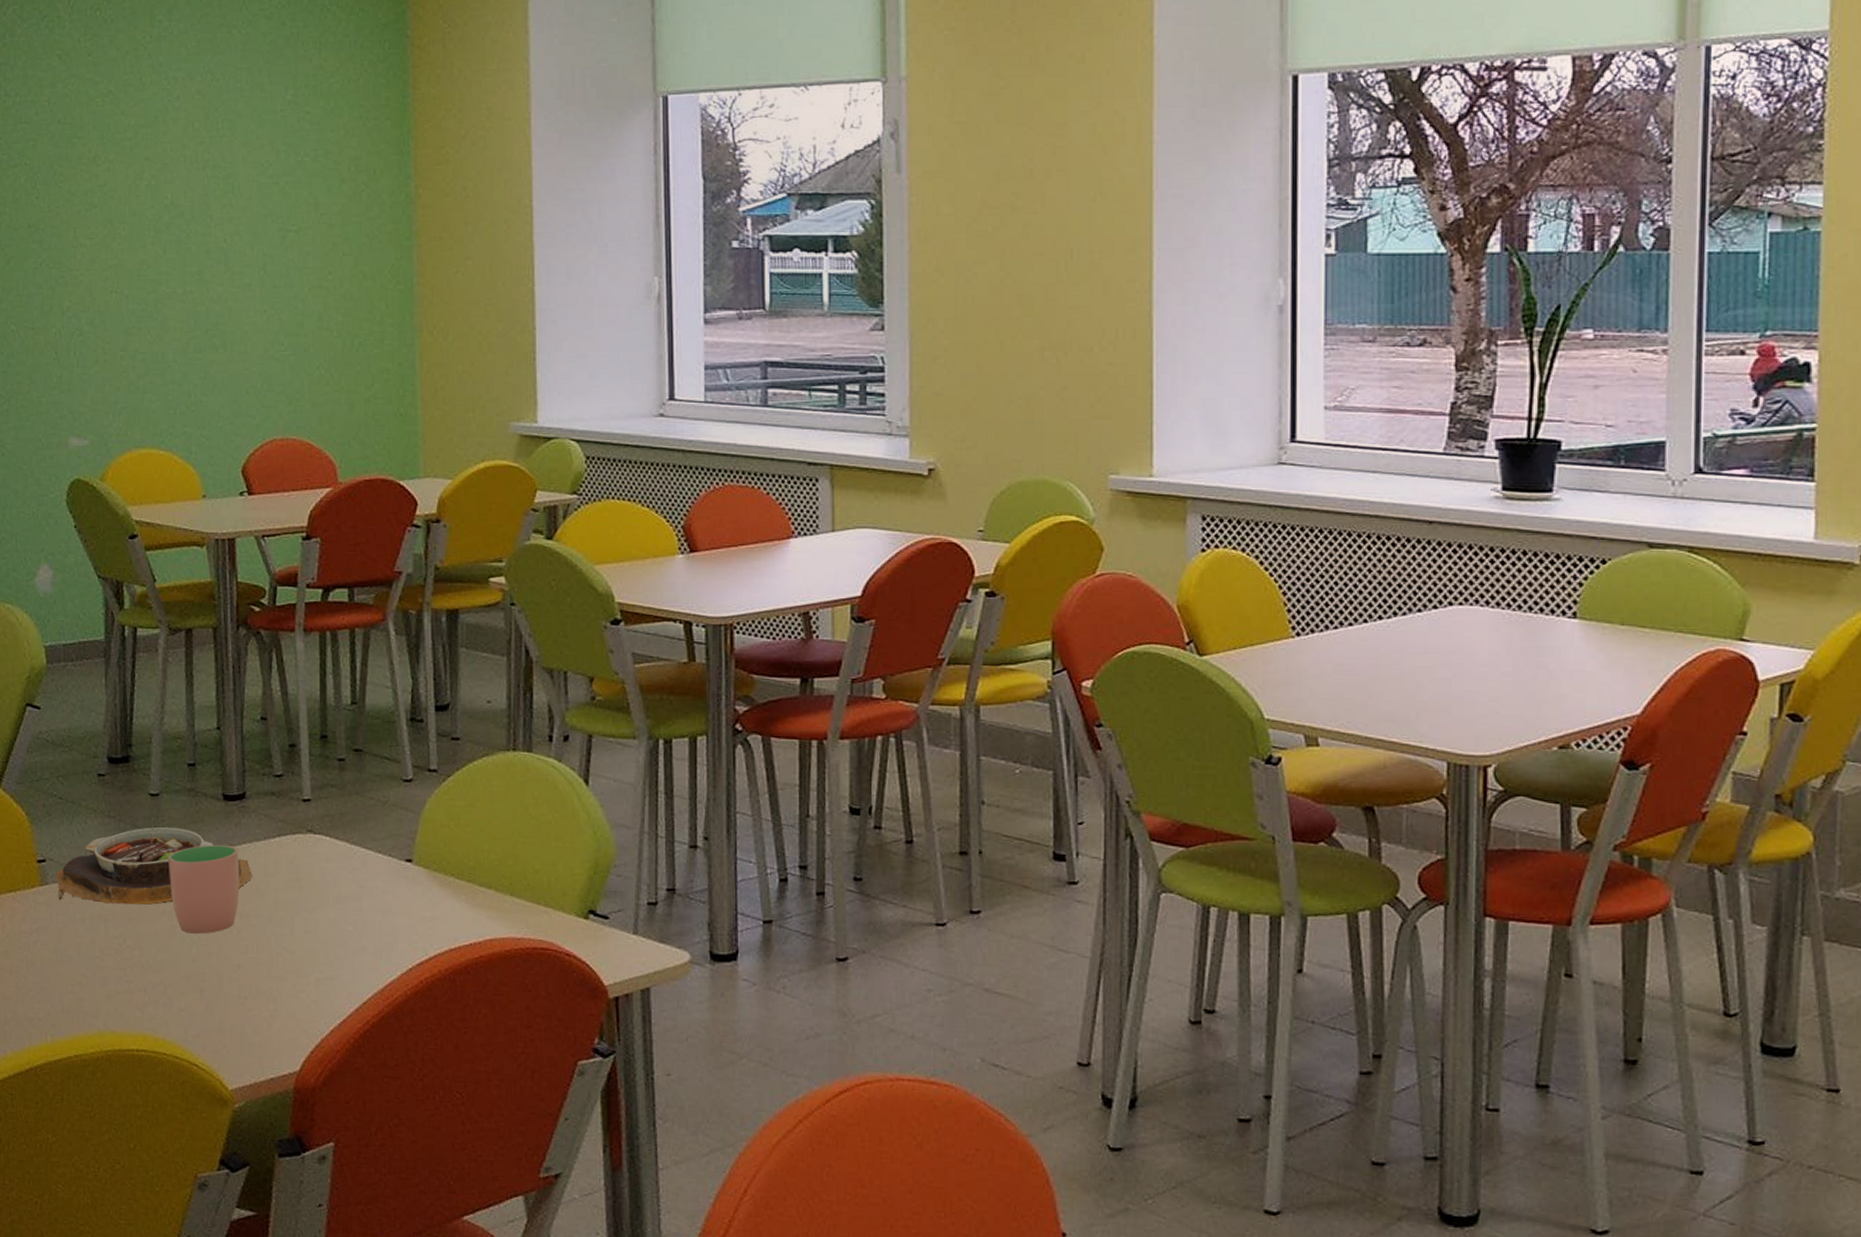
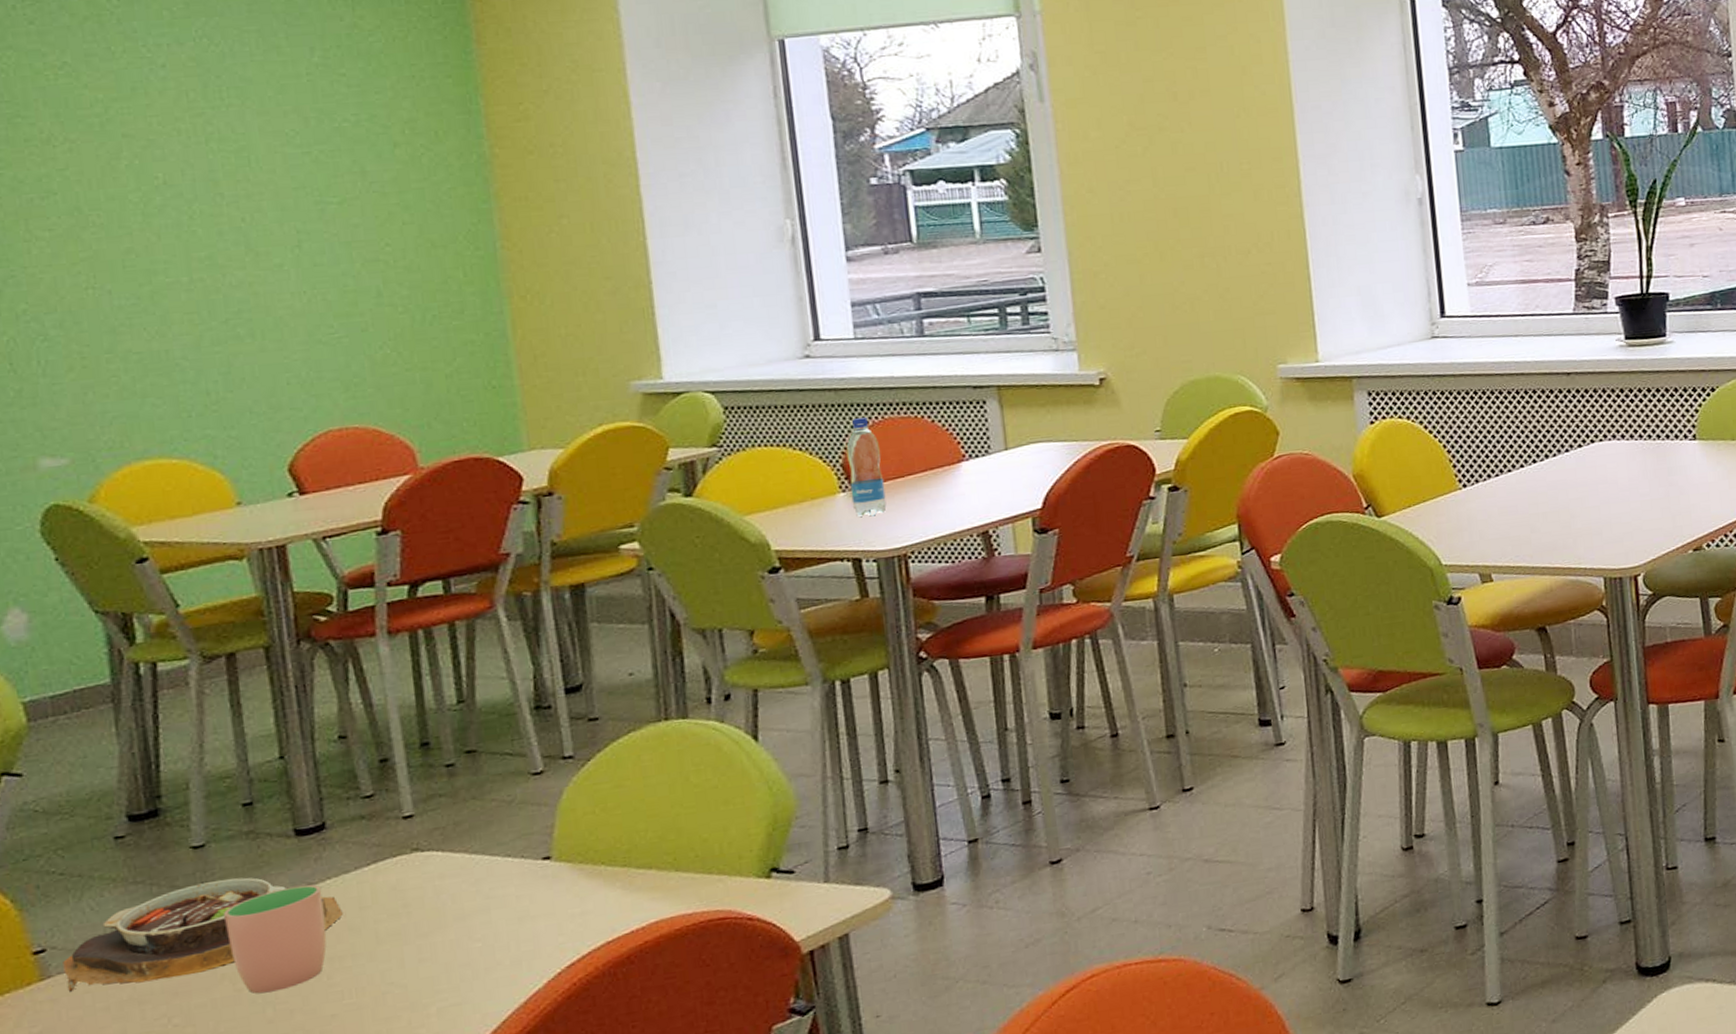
bottle: none [688,482,719,582] -> present [846,417,887,518]

